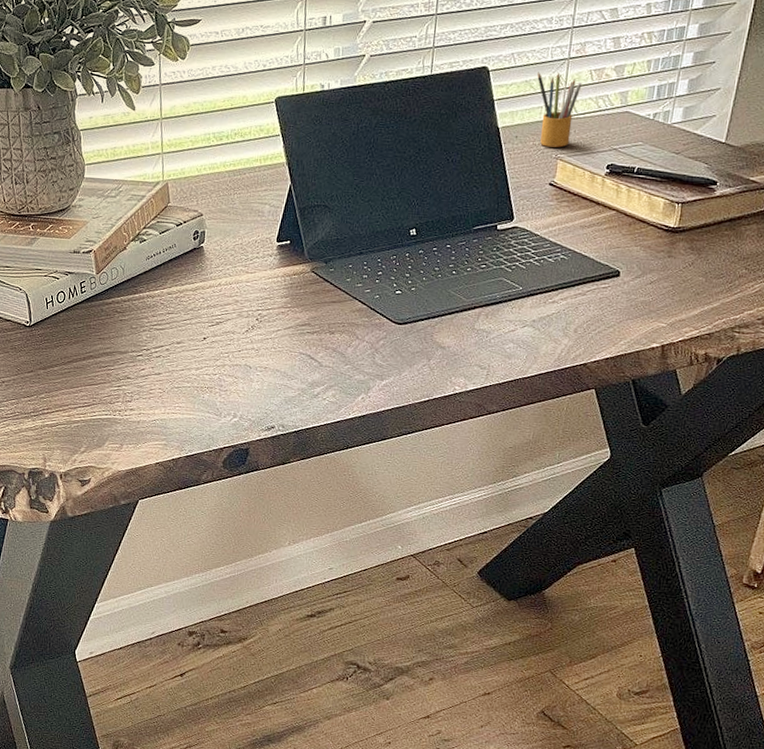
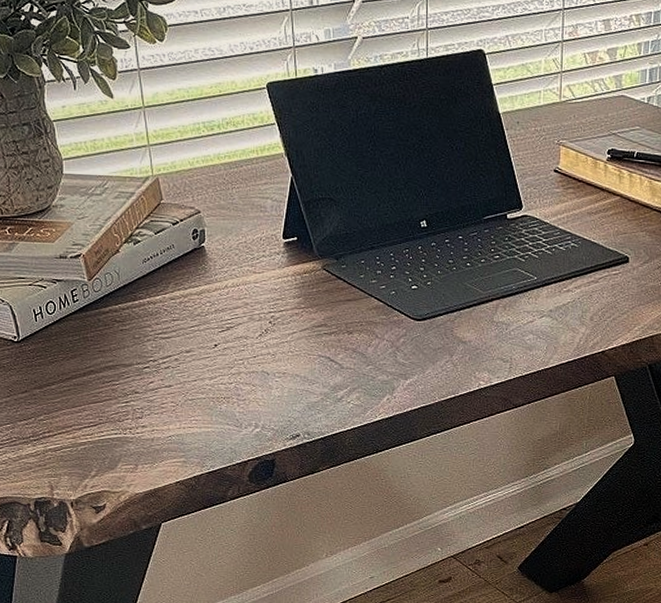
pencil box: present [537,72,582,148] -> none [533,55,577,133]

